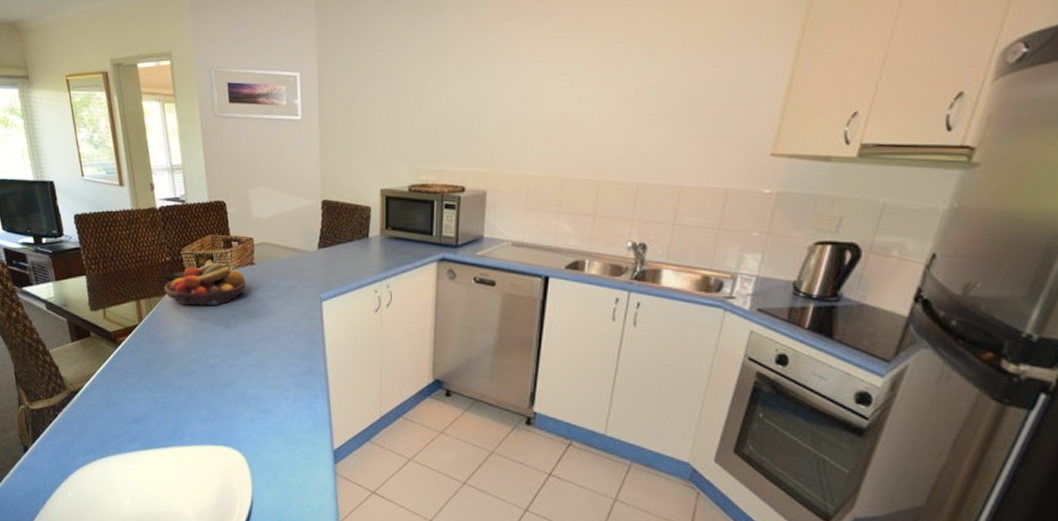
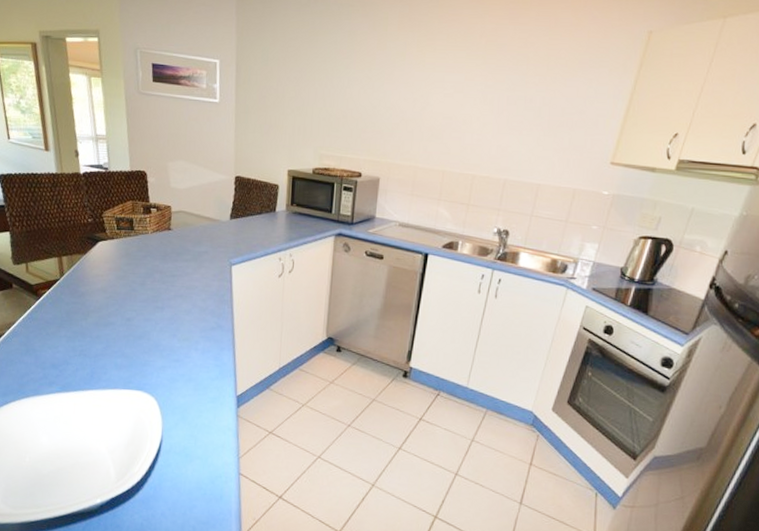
fruit bowl: present [164,259,246,306] -> none [86,223,163,266]

